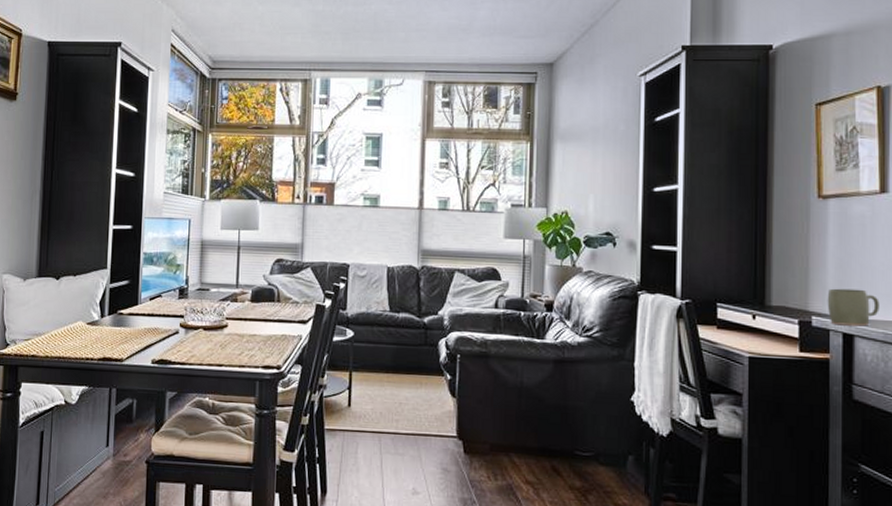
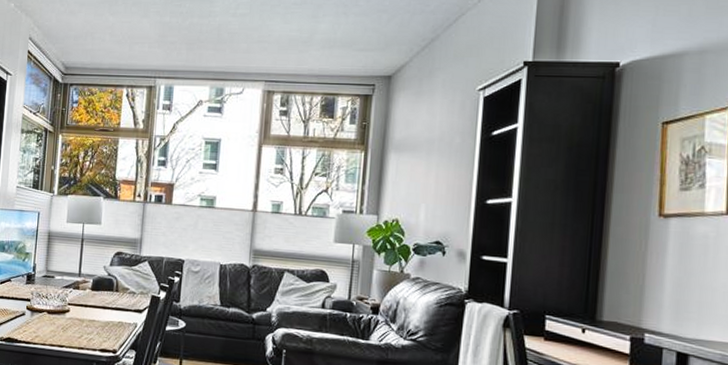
mug: present [827,288,879,327] -> none [661,307,719,347]

